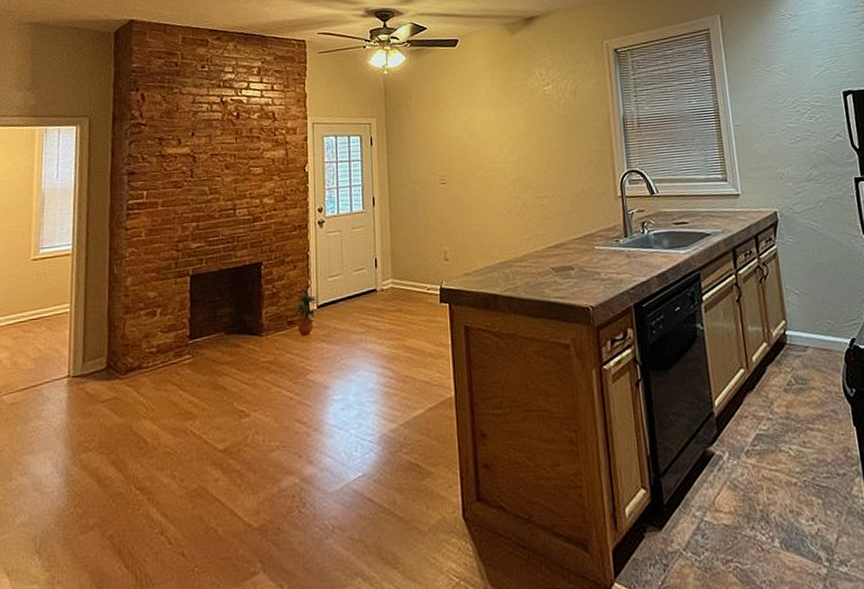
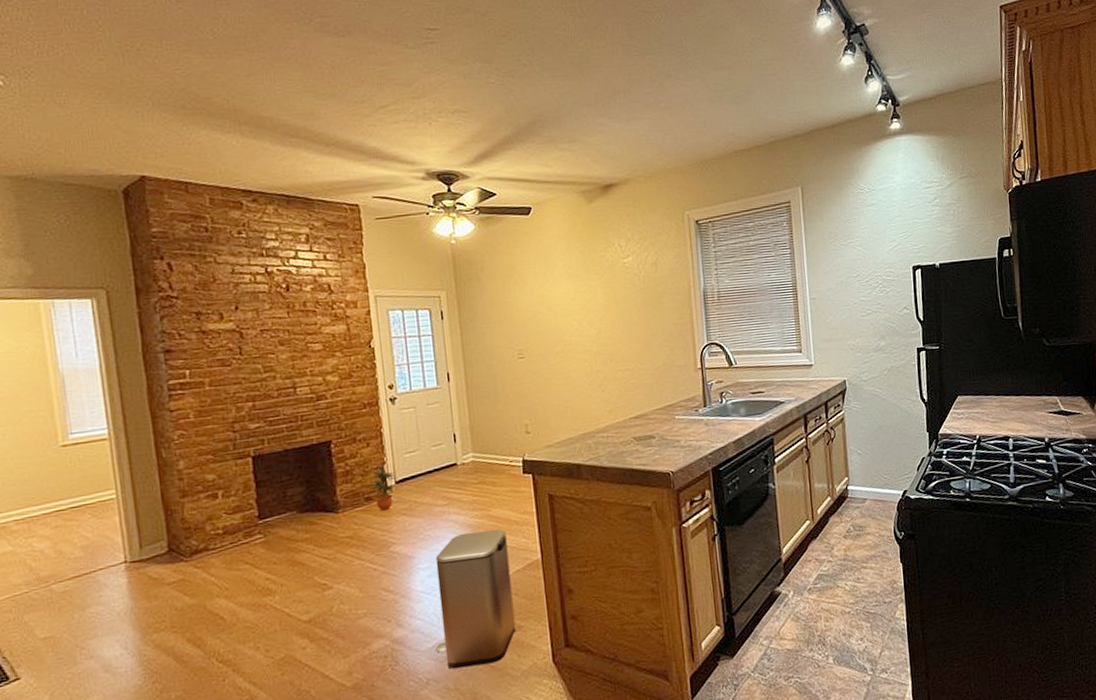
pedal bin: none [344,361,426,517] -> present [435,529,516,670]

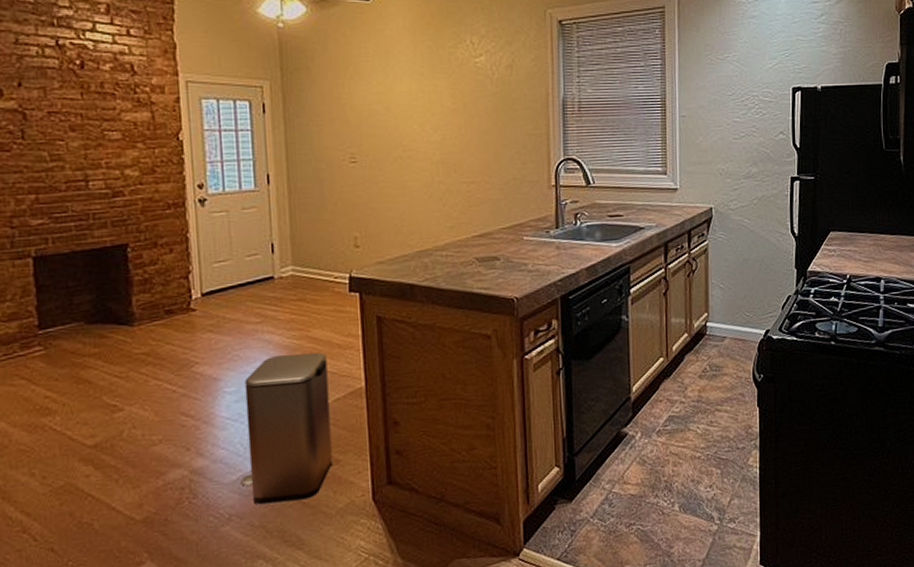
potted plant: present [368,465,397,511] -> none [170,274,204,326]

